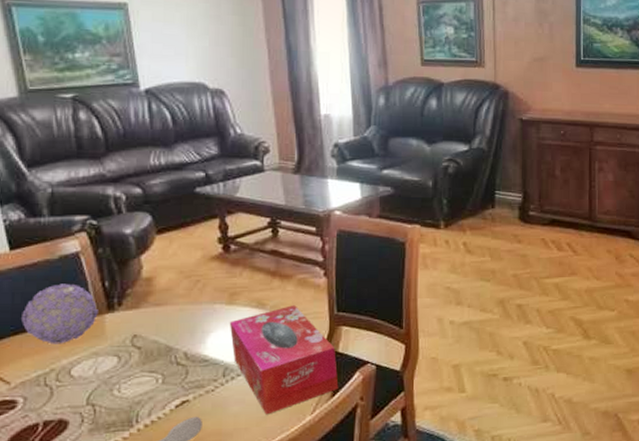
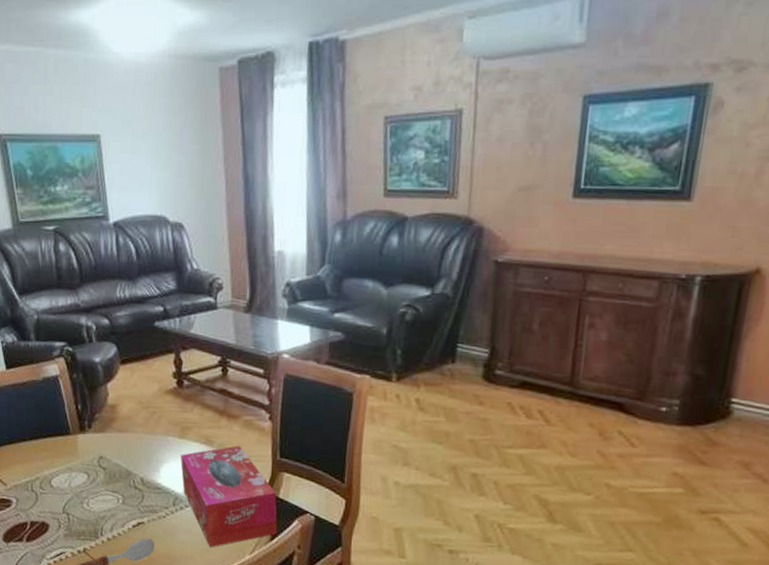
decorative ball: present [22,283,98,344] -> none [15,403,73,457]

